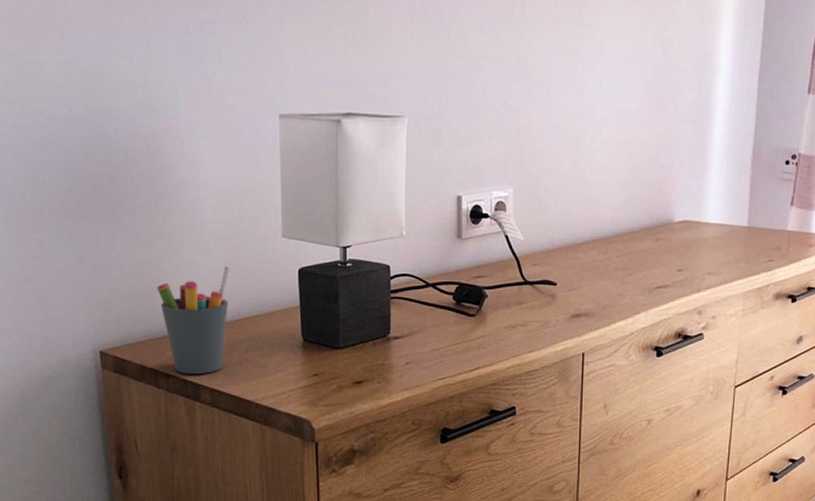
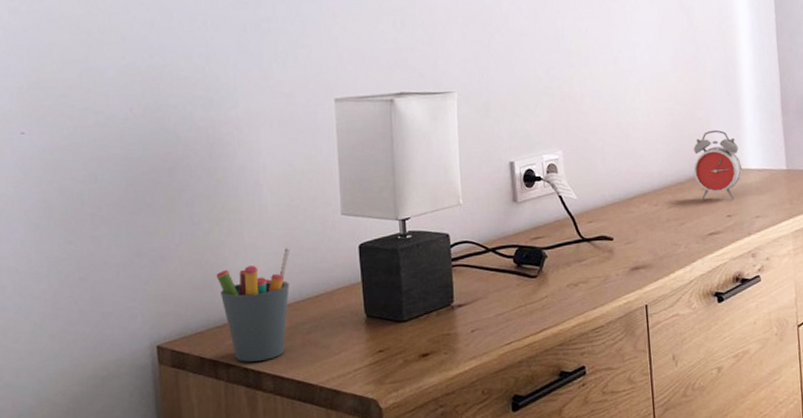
alarm clock: none [648,178,701,254] -> present [693,129,743,200]

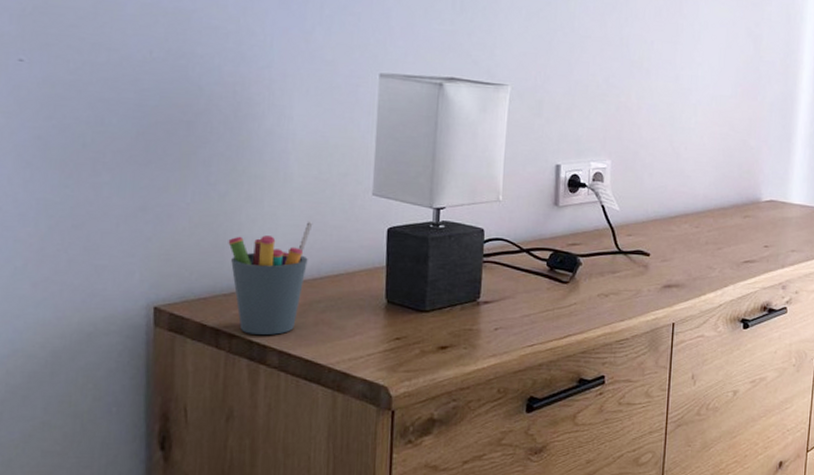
alarm clock: present [693,129,743,200] -> none [738,160,786,232]

